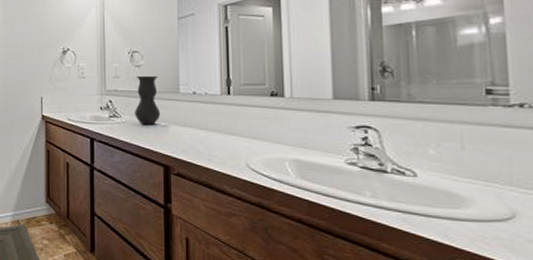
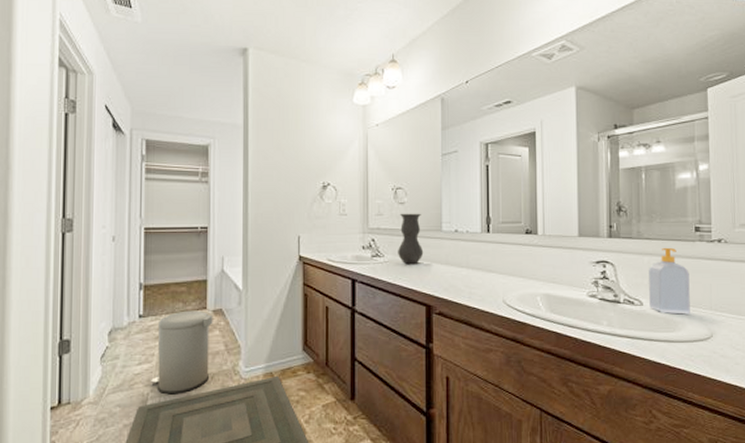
soap bottle: none [423,112,482,190] -> present [649,247,690,315]

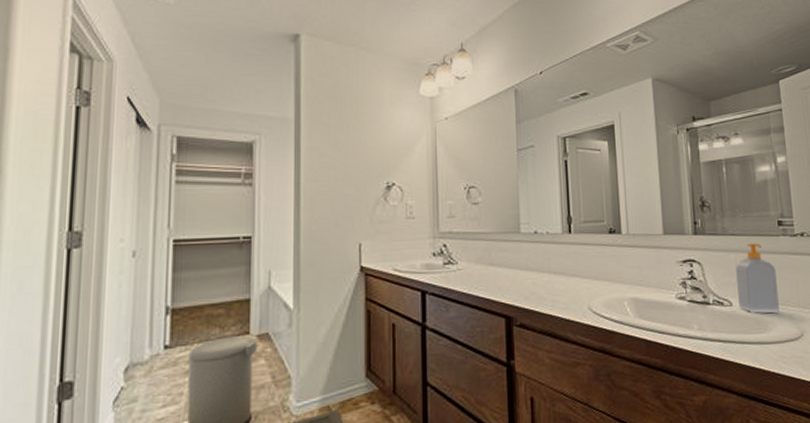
vase: present [398,213,424,265] -> none [473,214,501,272]

